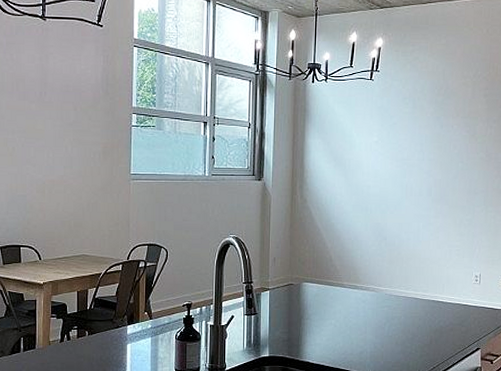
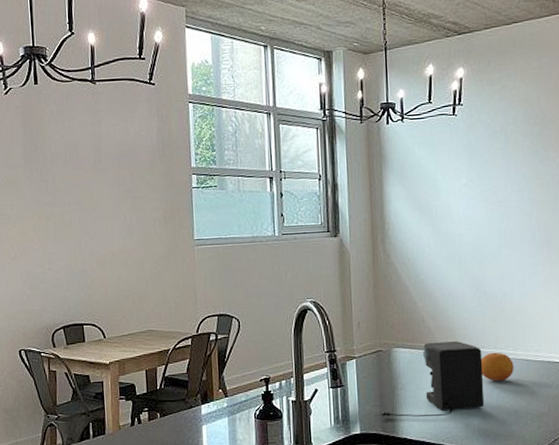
coffee maker: none [288,279,379,344] -> present [381,341,485,417]
fruit: none [377,290,404,315] -> present [481,352,514,381]

